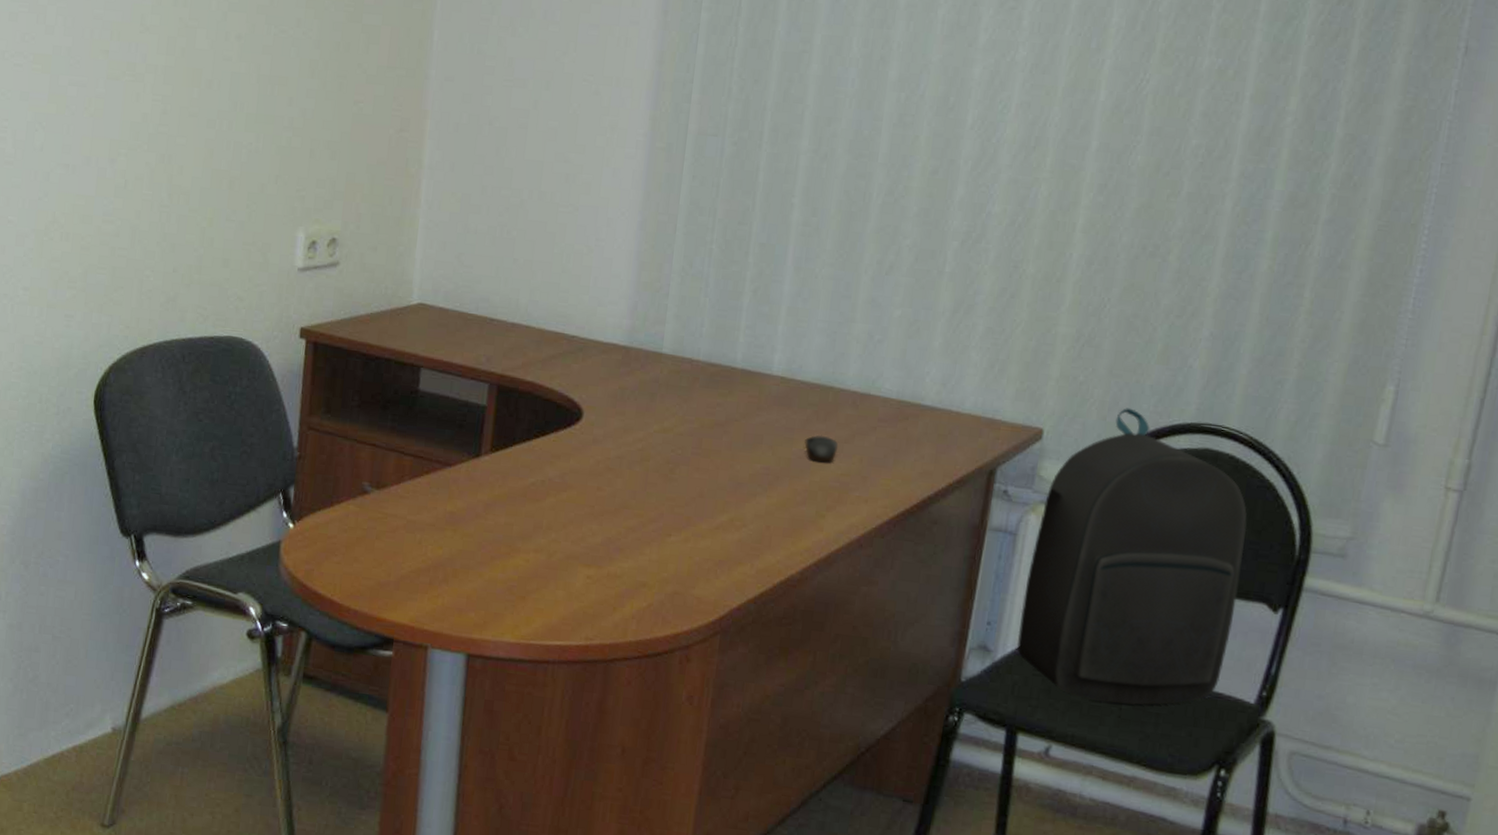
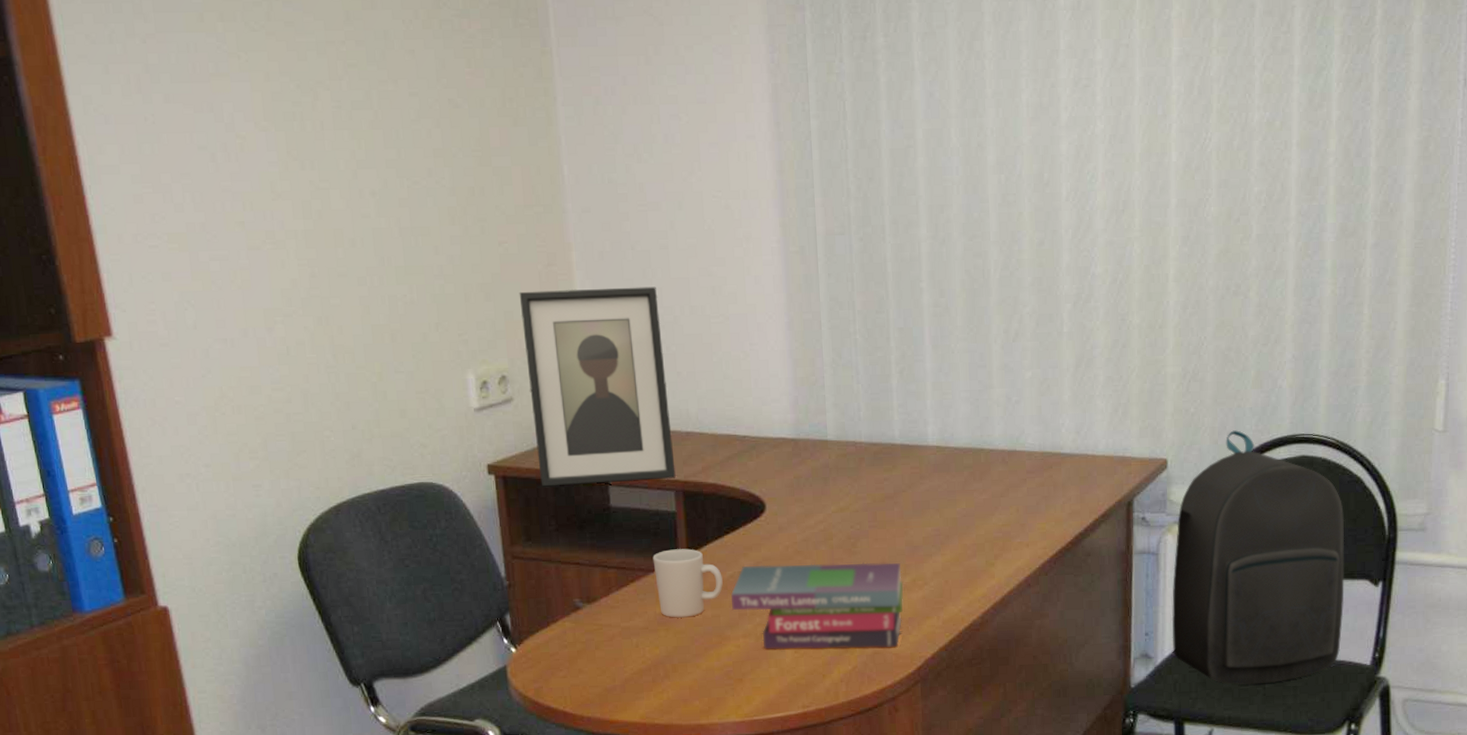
picture frame: none [351,154,508,370] -> present [519,286,676,487]
mug: none [451,445,524,521] -> present [653,549,723,618]
books: none [528,475,720,590] -> present [731,562,904,650]
computer mouse: present [804,434,839,463] -> none [966,493,996,517]

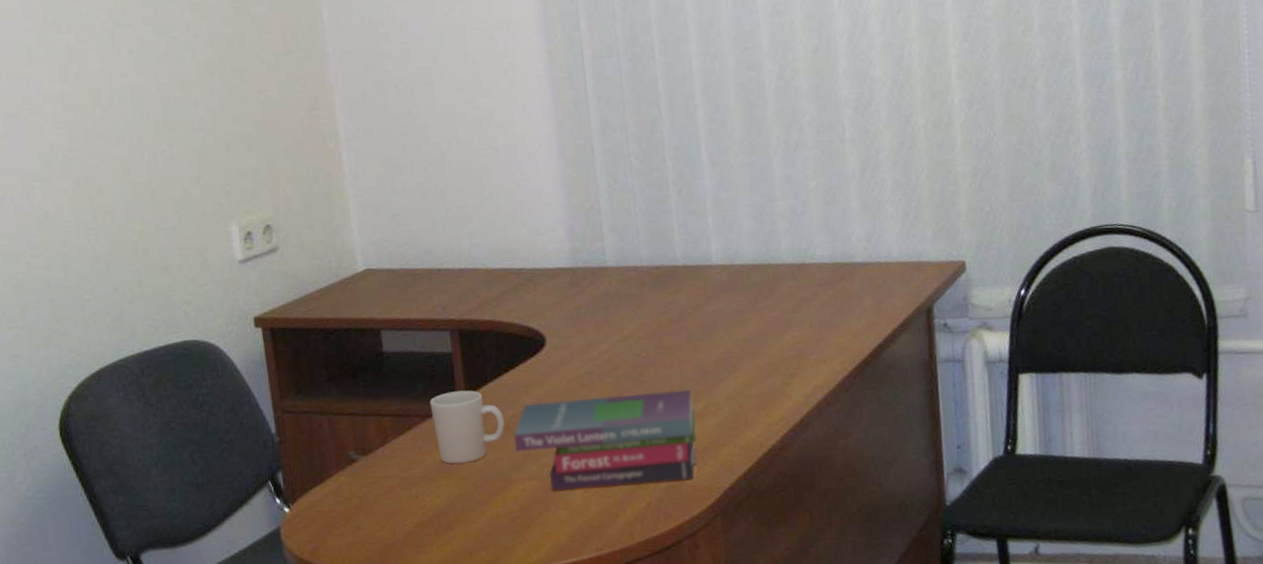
picture frame: present [519,286,676,487] -> none [281,123,450,336]
backpack: present [1171,430,1345,685] -> none [981,226,1169,496]

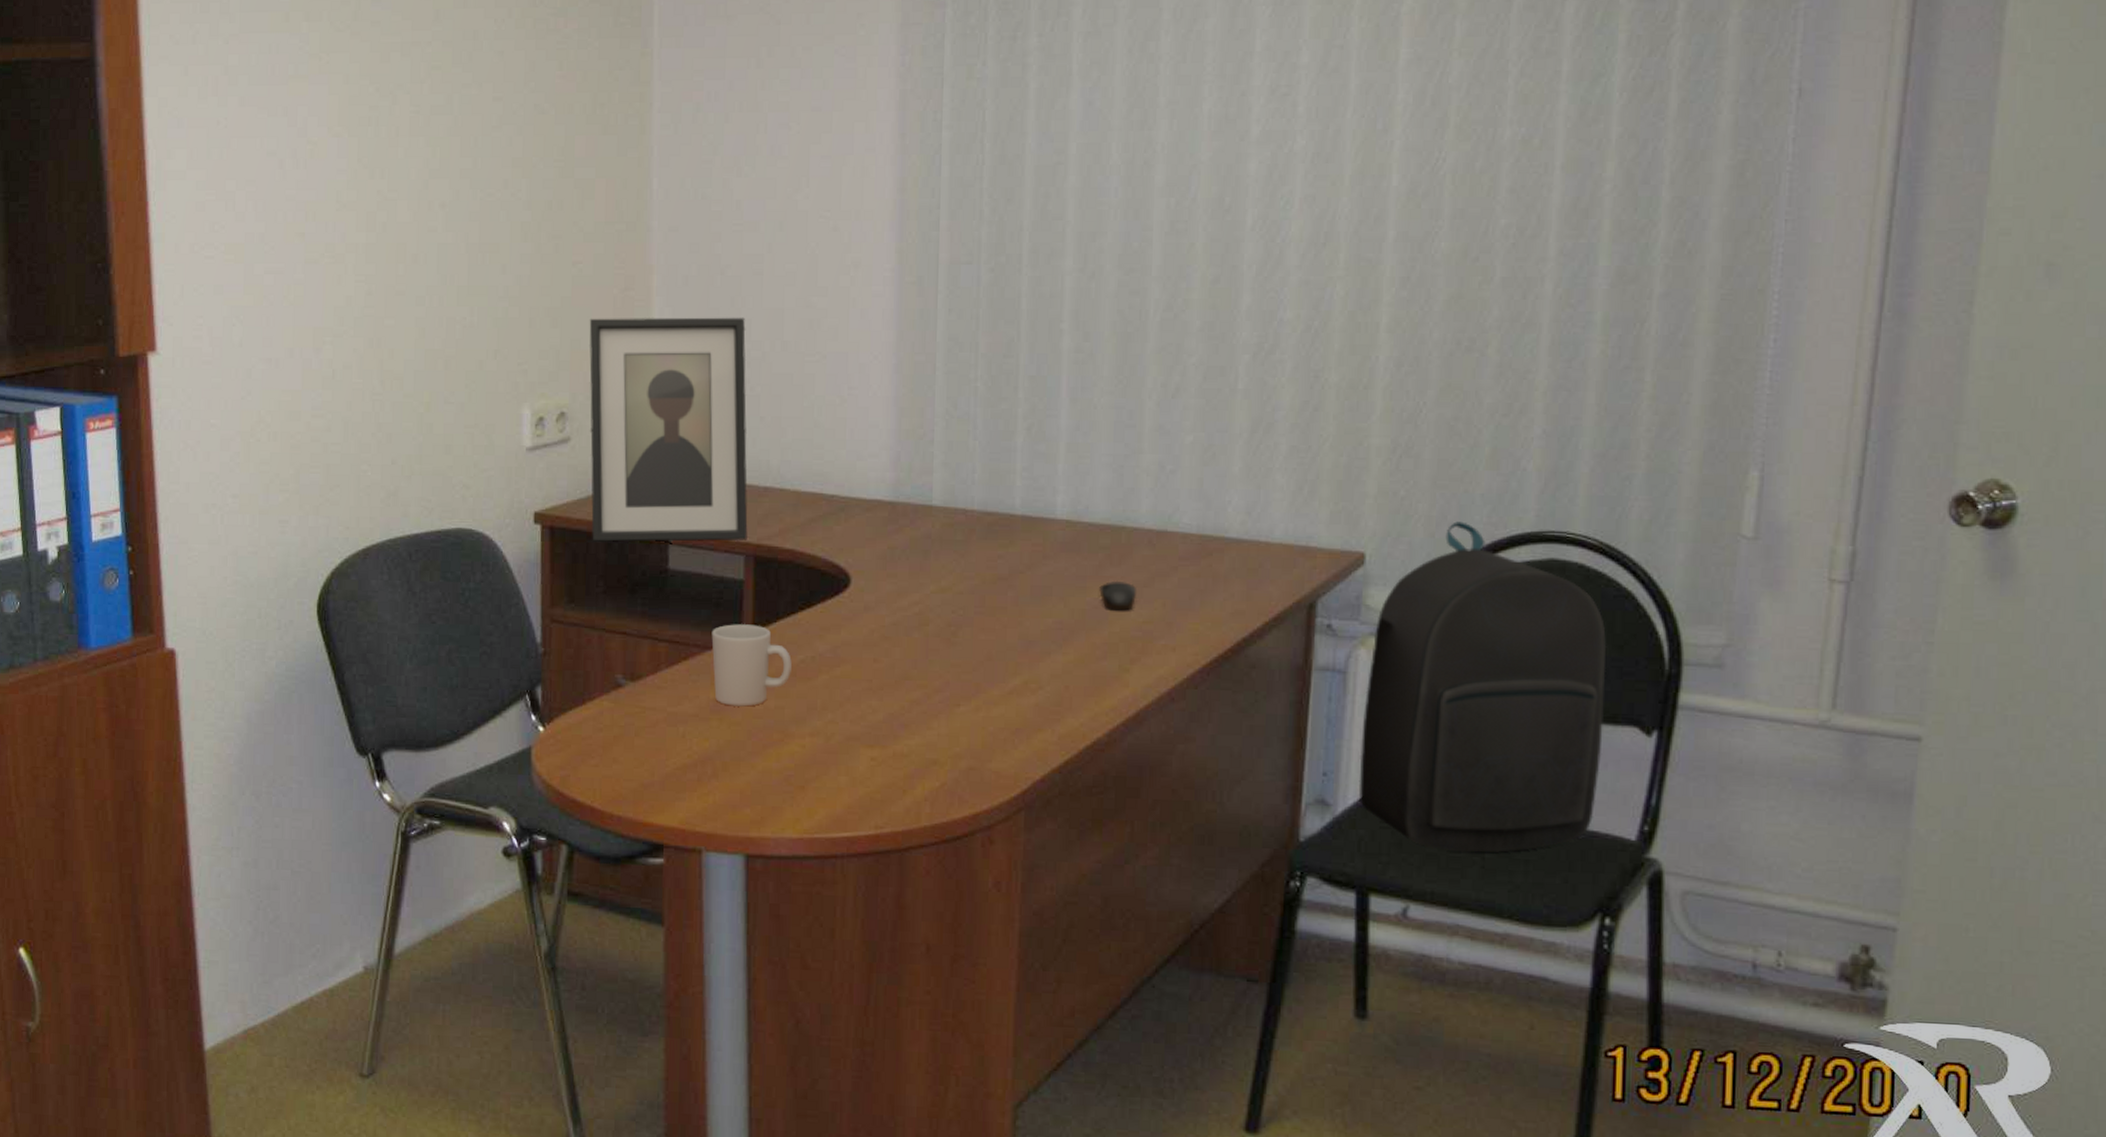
picture frame: none [281,123,450,336] -> present [589,317,748,543]
books: present [514,390,697,491] -> none [800,650,1012,764]
computer mouse: none [756,310,788,336] -> present [1099,580,1137,611]
backpack: none [981,226,1169,496] -> present [1359,521,1607,853]

